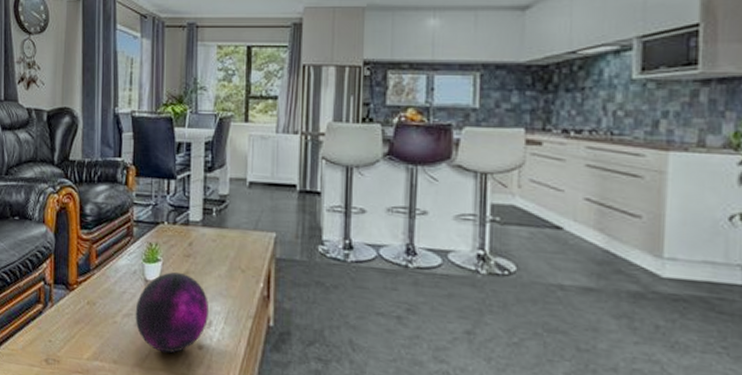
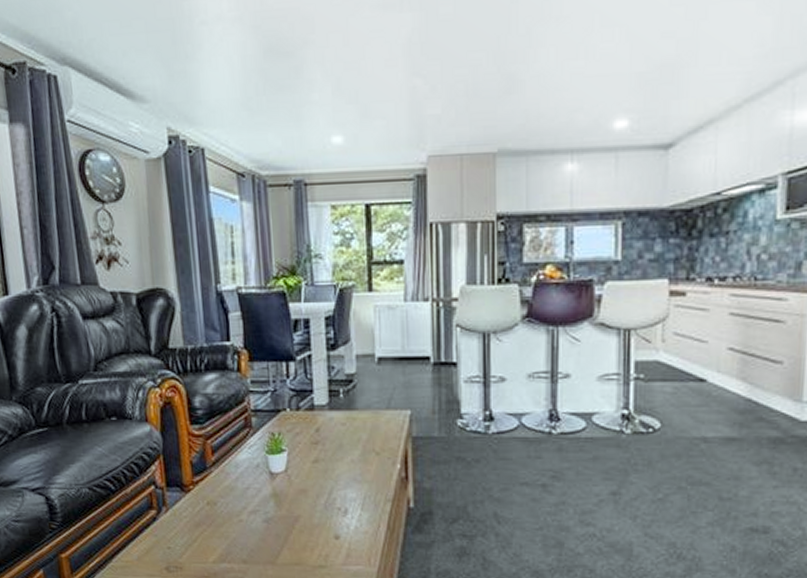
decorative orb: present [135,272,210,354] -> none [262,462,344,547]

